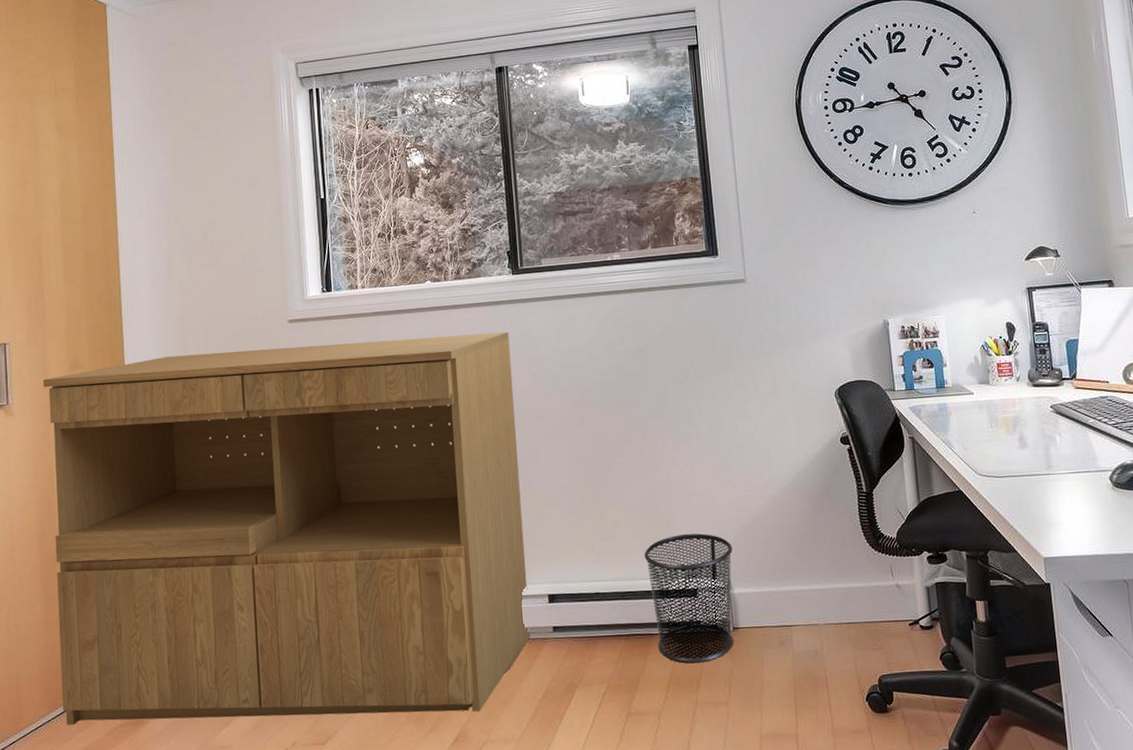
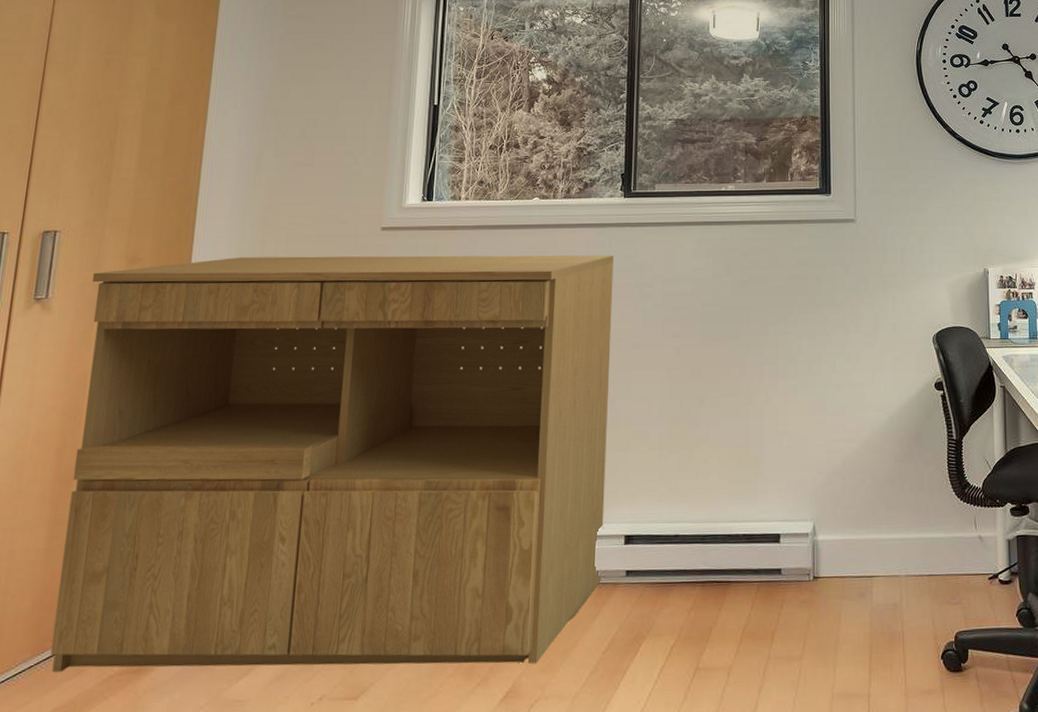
waste bin: present [644,533,734,664] -> none [729,475,821,615]

